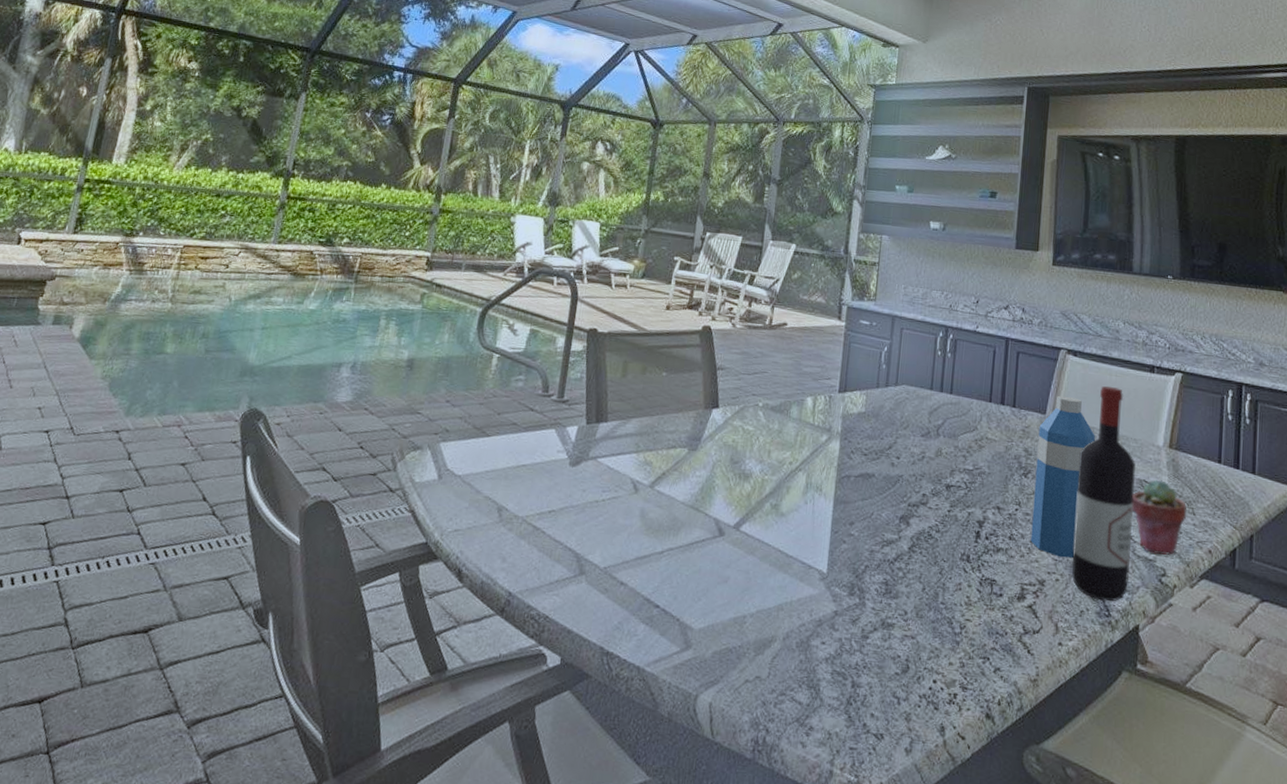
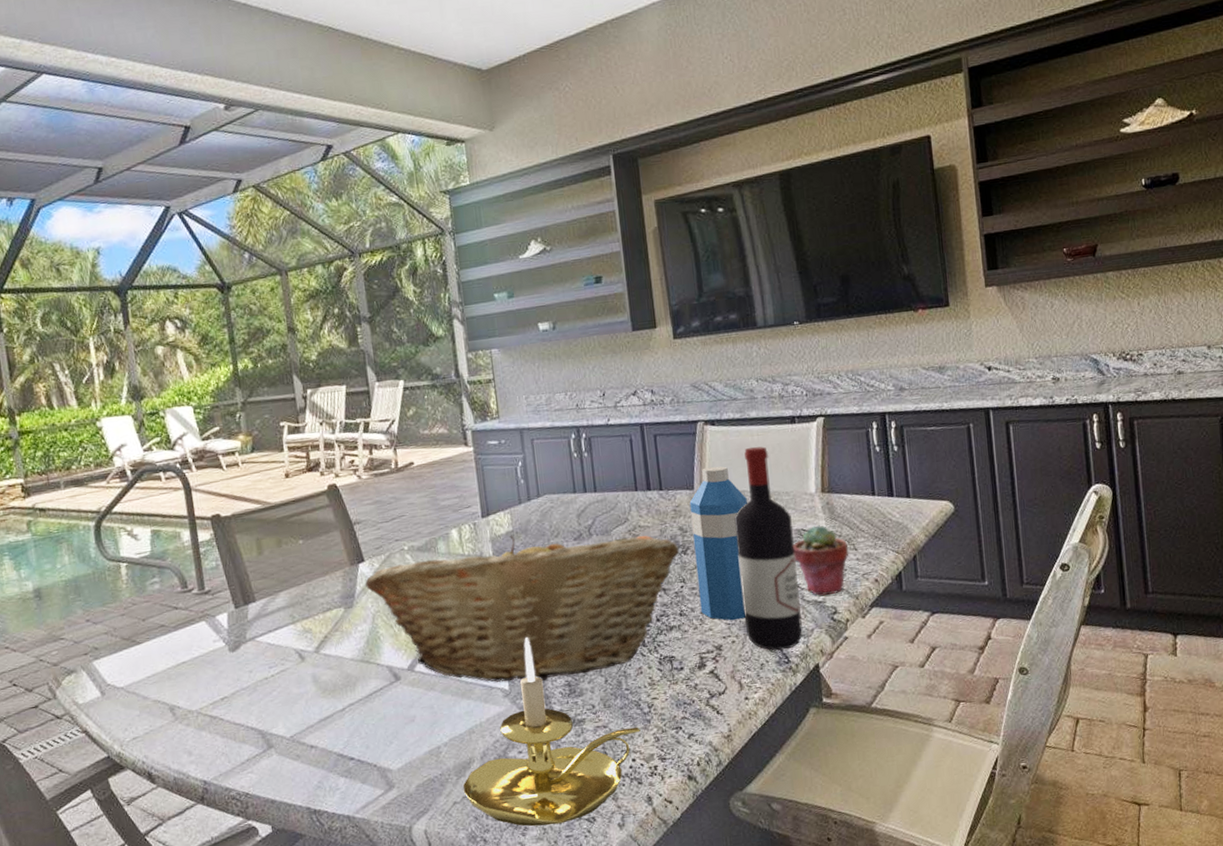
fruit basket: none [714,416,1021,576] -> present [365,535,680,682]
candle holder: none [758,523,948,733] -> present [463,637,640,827]

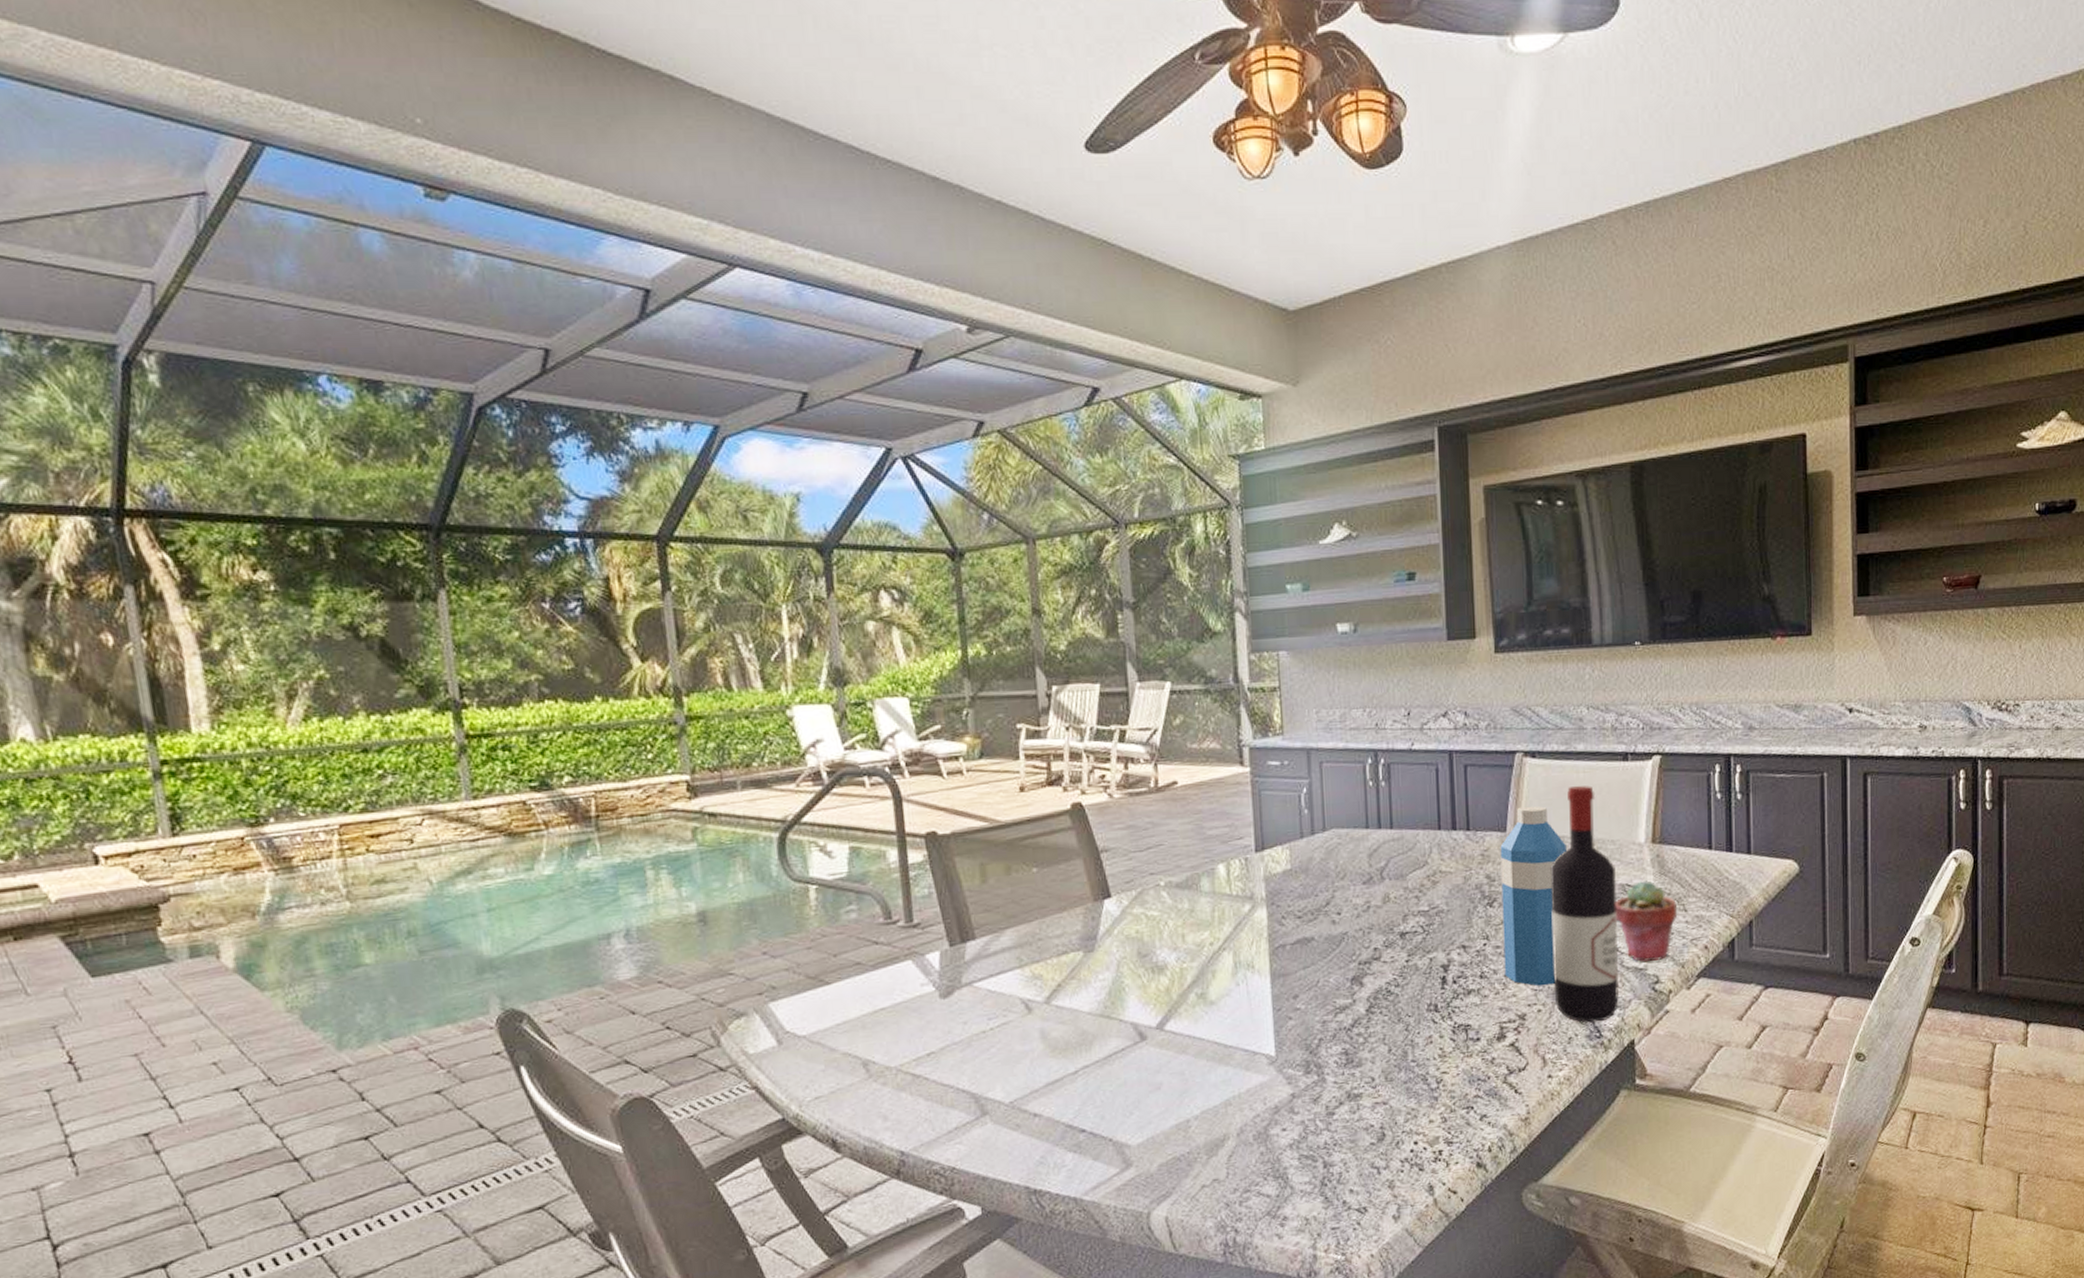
fruit basket: present [365,535,680,682] -> none [1111,874,1485,1047]
candle holder: present [463,637,640,827] -> none [1214,996,1426,1216]

